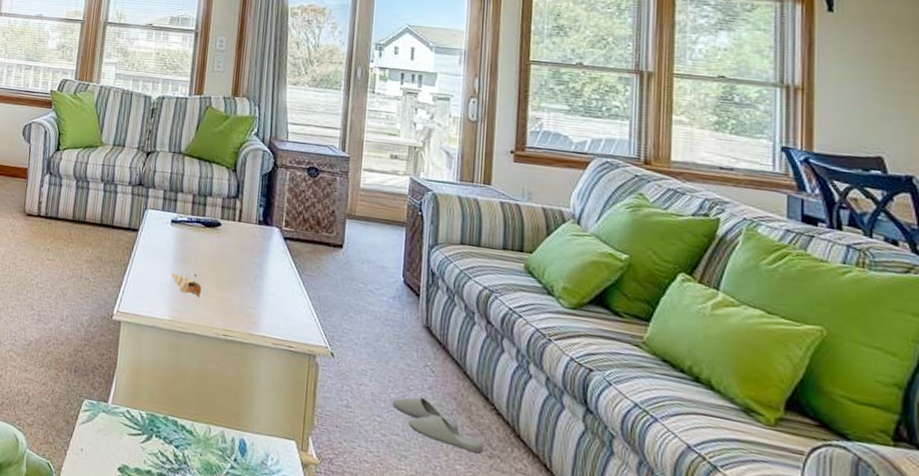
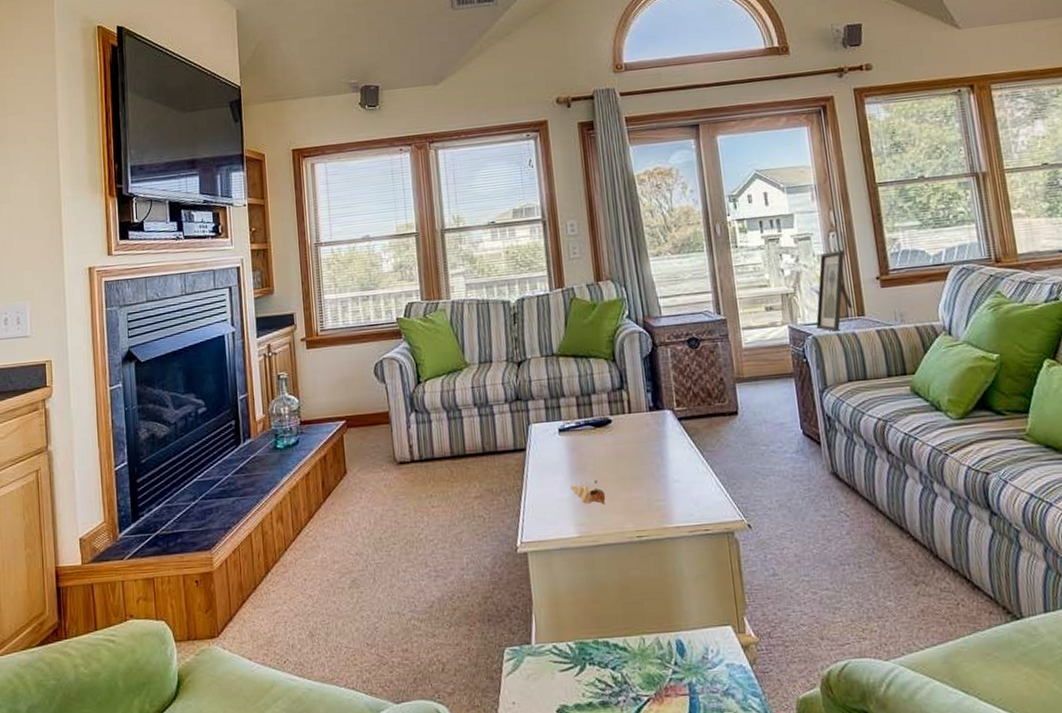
slippers: present [392,397,483,454] -> none [815,545,908,585]
picture frame: none [438,116,482,194] -> present [816,250,853,332]

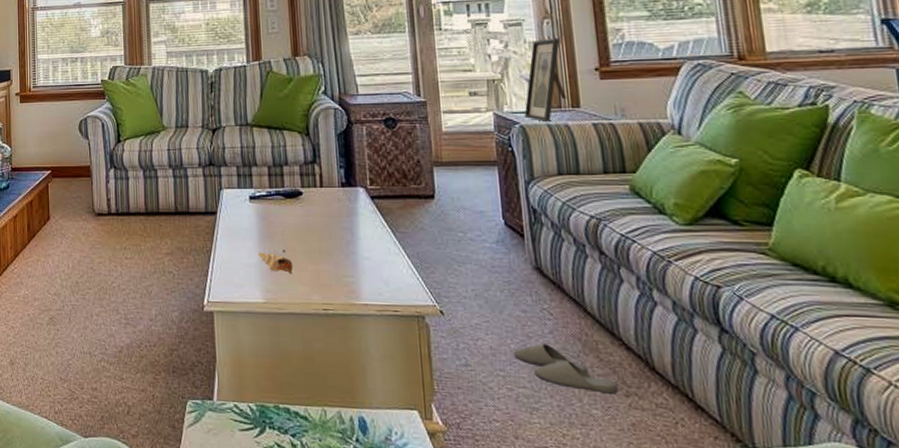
slippers: none [815,545,908,585] -> present [513,344,618,394]

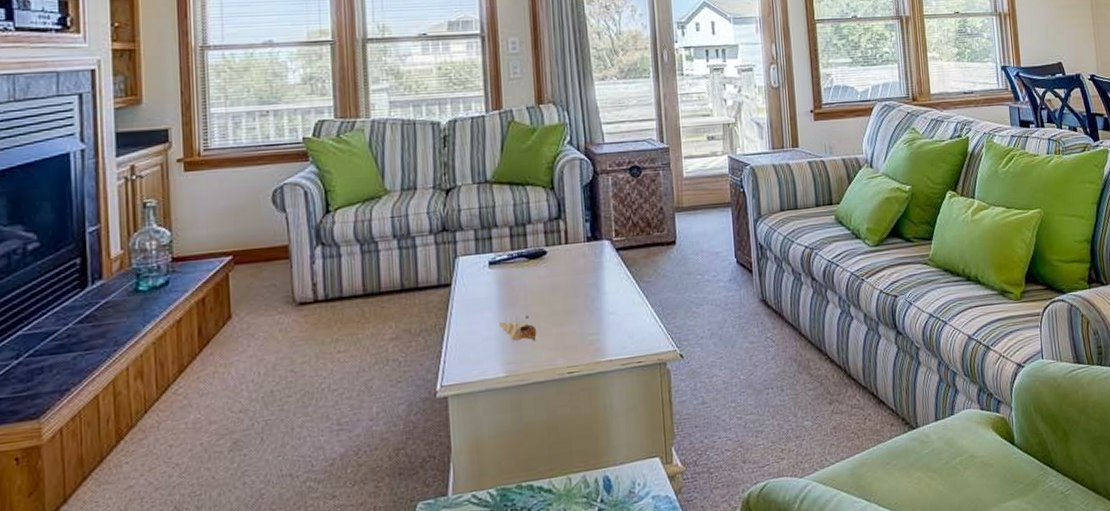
slippers: present [513,344,618,394] -> none [742,369,824,406]
picture frame: present [524,39,567,122] -> none [754,83,789,162]

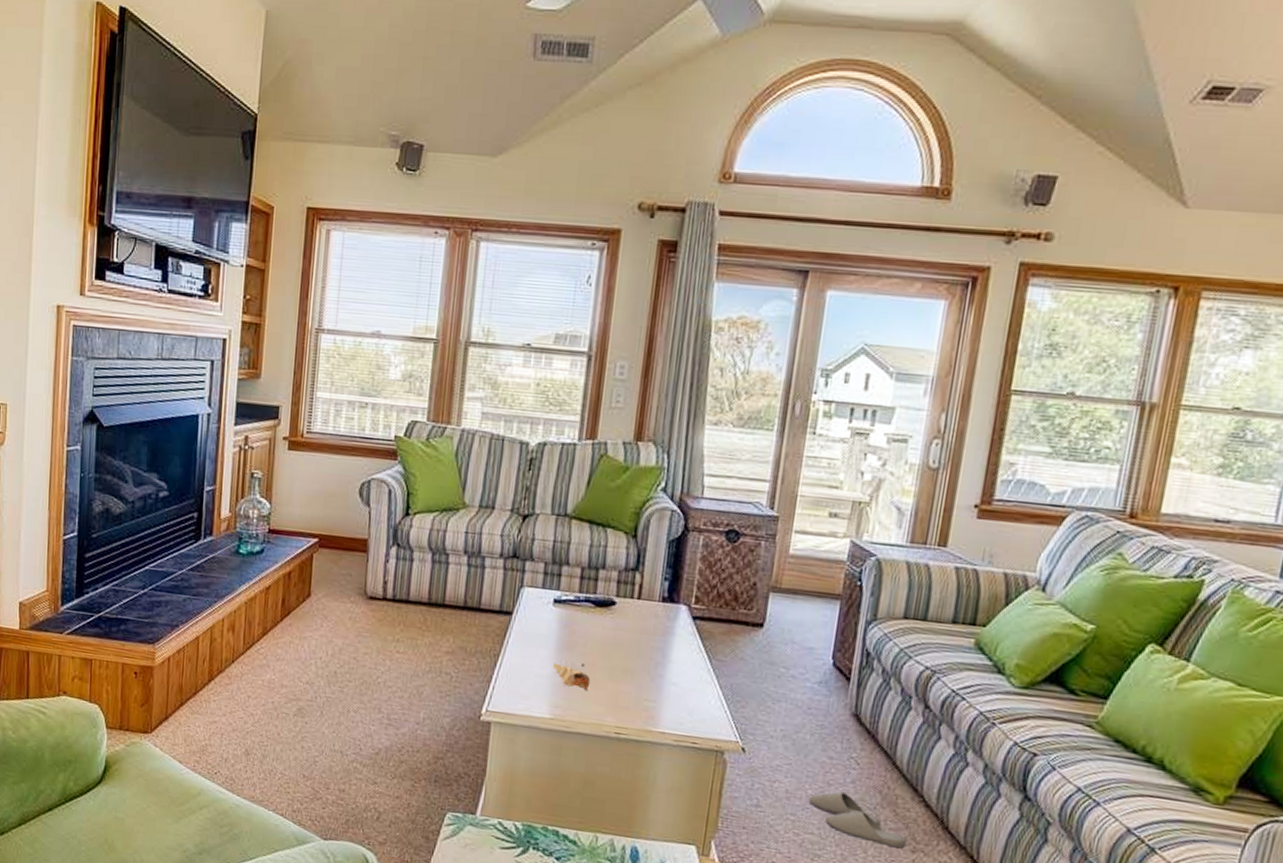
slippers: none [742,369,824,406] -> present [808,792,906,849]

